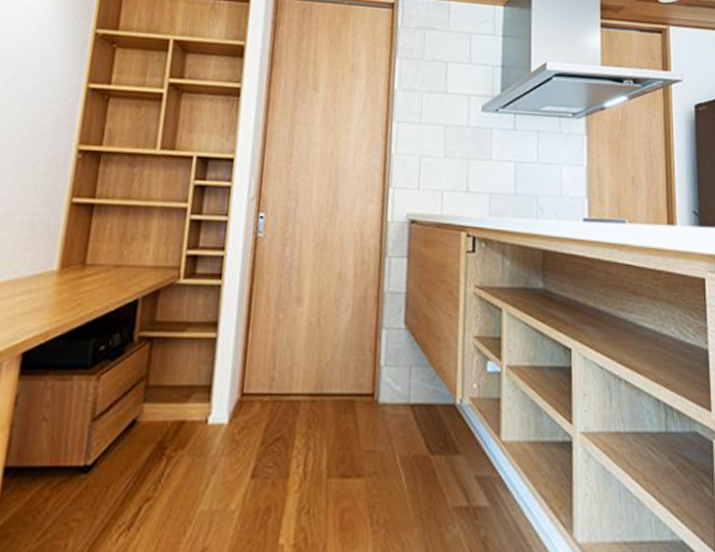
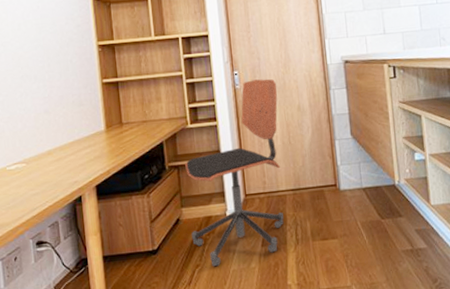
office chair: none [148,228,315,504] -> present [185,79,284,267]

